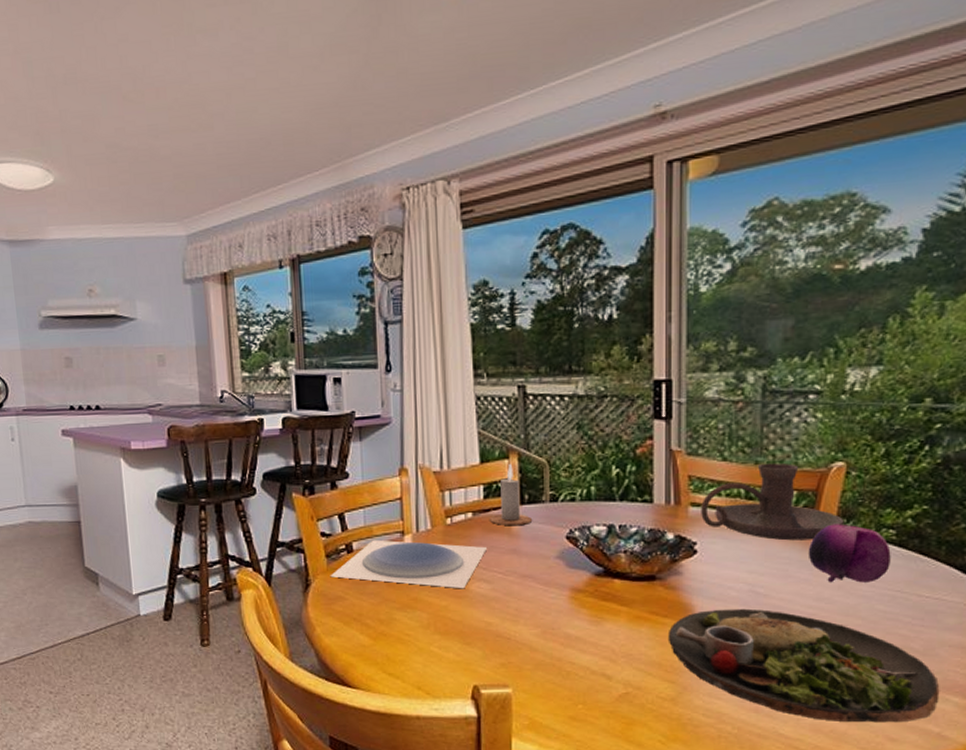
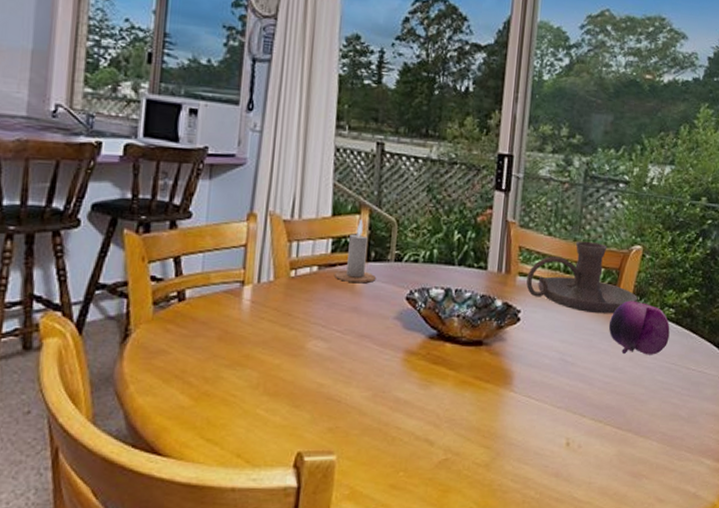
plate: present [330,540,487,589] -> none [154,288,328,347]
dinner plate: present [667,608,940,723] -> none [487,375,698,485]

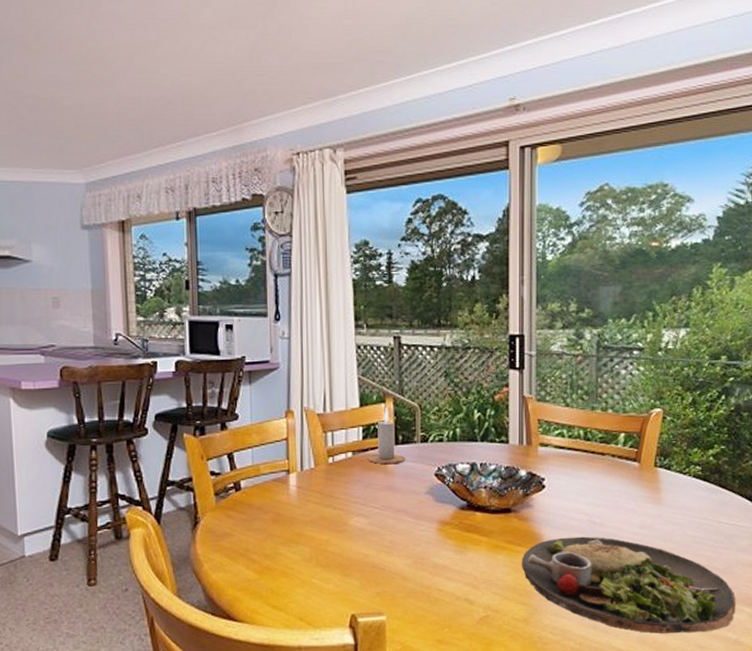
dinner plate: none [487,375,698,485] -> present [521,536,736,634]
candle holder: present [526,241,638,314] -> none [548,408,662,476]
fruit: present [609,300,670,355] -> none [635,461,698,513]

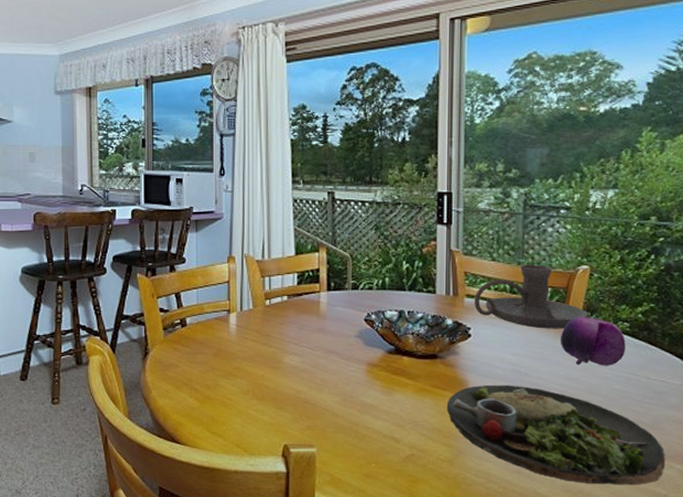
candle: present [368,407,405,465] -> none [302,256,336,309]
candle holder: none [548,408,662,476] -> present [474,264,589,329]
fruit: none [635,461,698,513] -> present [561,316,626,366]

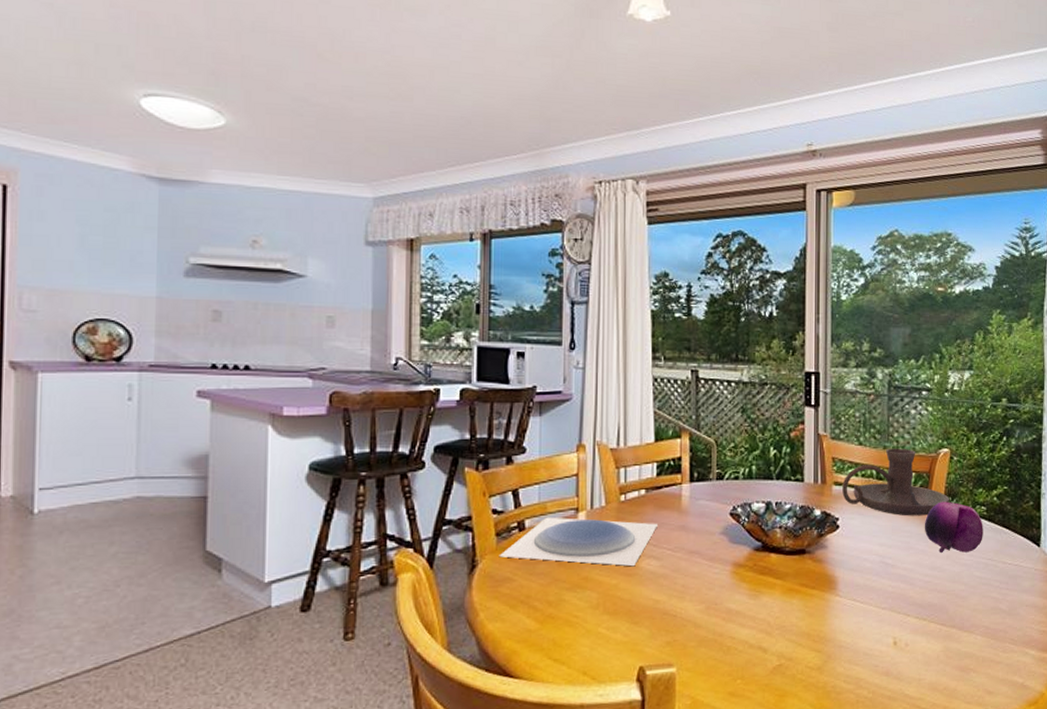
plate: none [166,316,298,361] -> present [499,517,657,567]
dinner plate: present [446,384,666,485] -> none [815,578,1021,679]

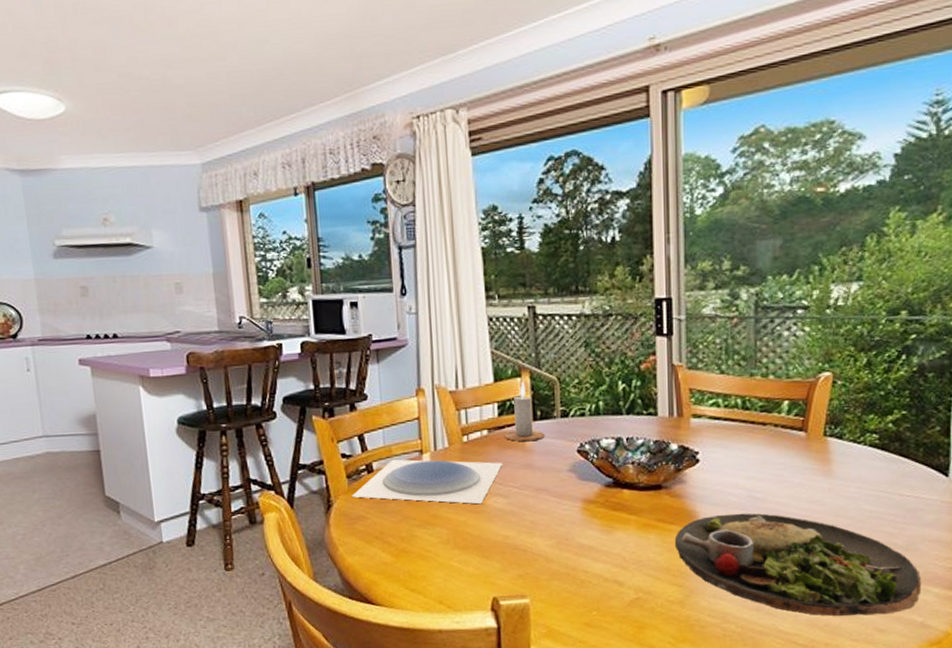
candle: none [662,442,700,503] -> present [505,381,544,442]
dinner plate: none [815,578,1021,679] -> present [674,513,922,616]
candle holder: present [842,448,950,516] -> none [702,374,832,448]
fruit: present [925,501,983,554] -> none [801,430,875,486]

